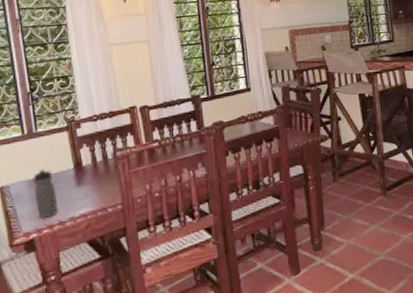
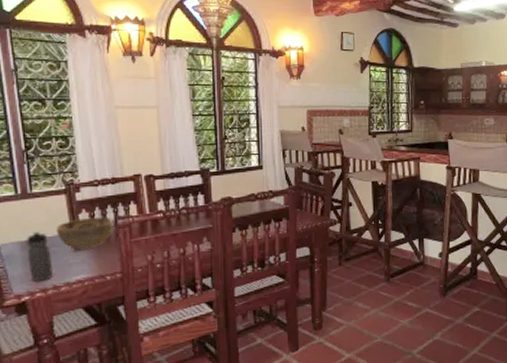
decorative bowl: none [60,150,113,184] -> present [56,217,114,250]

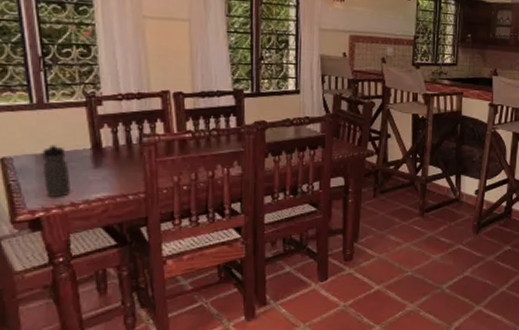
decorative bowl: present [56,217,114,250] -> none [75,133,138,166]

